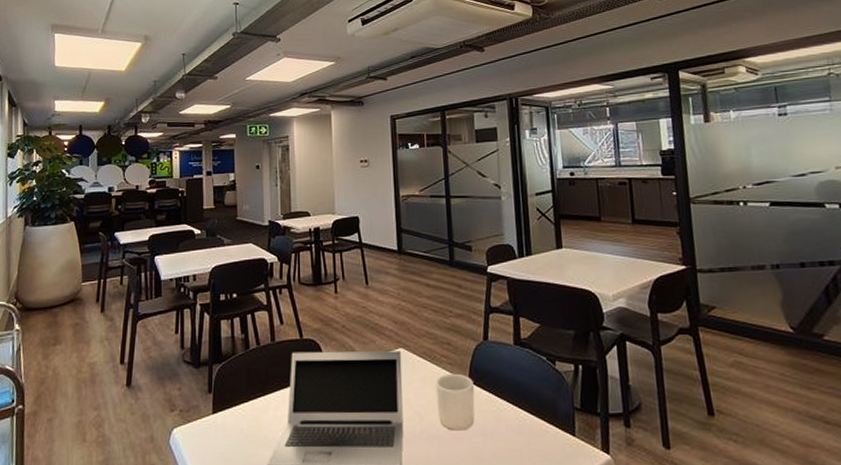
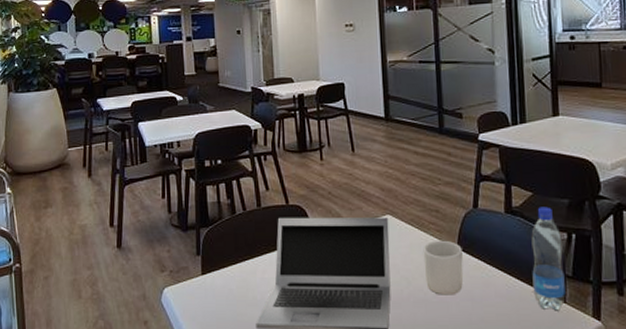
bottle: none [539,338,575,445] -> present [531,206,566,311]

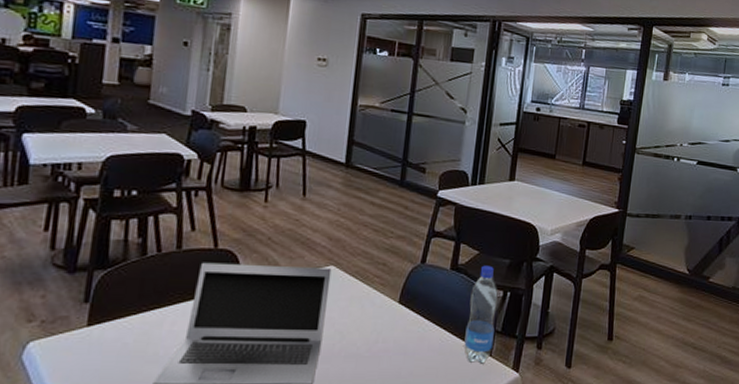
mug: present [423,240,464,295] -> none [361,293,403,350]

